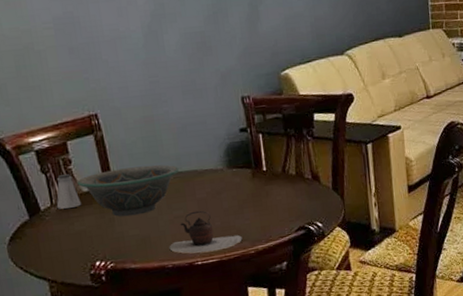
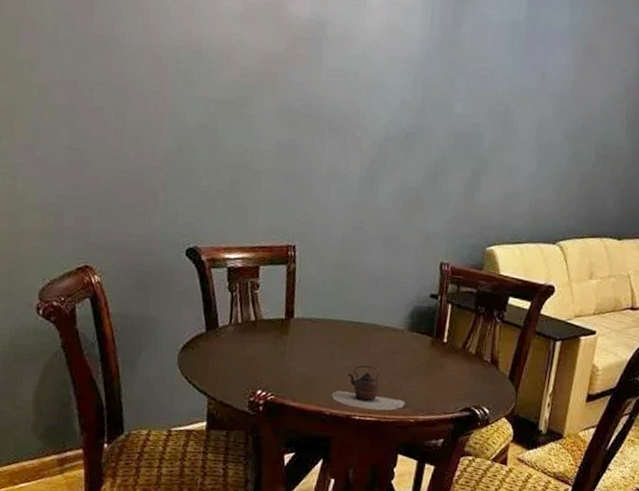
saltshaker: present [56,173,82,209] -> none [234,296,259,332]
decorative bowl: present [77,164,180,217] -> none [259,303,361,355]

